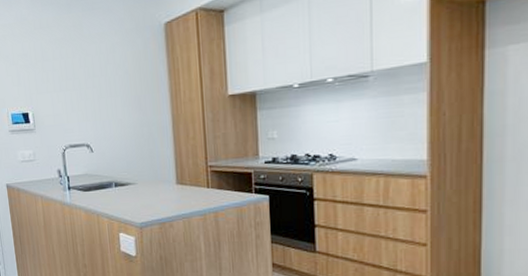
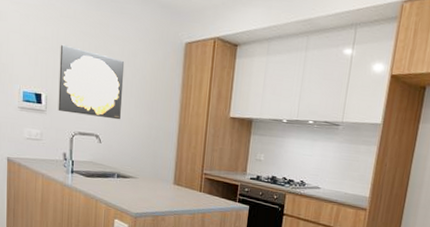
wall art: none [38,56,109,127] -> present [58,44,125,120]

